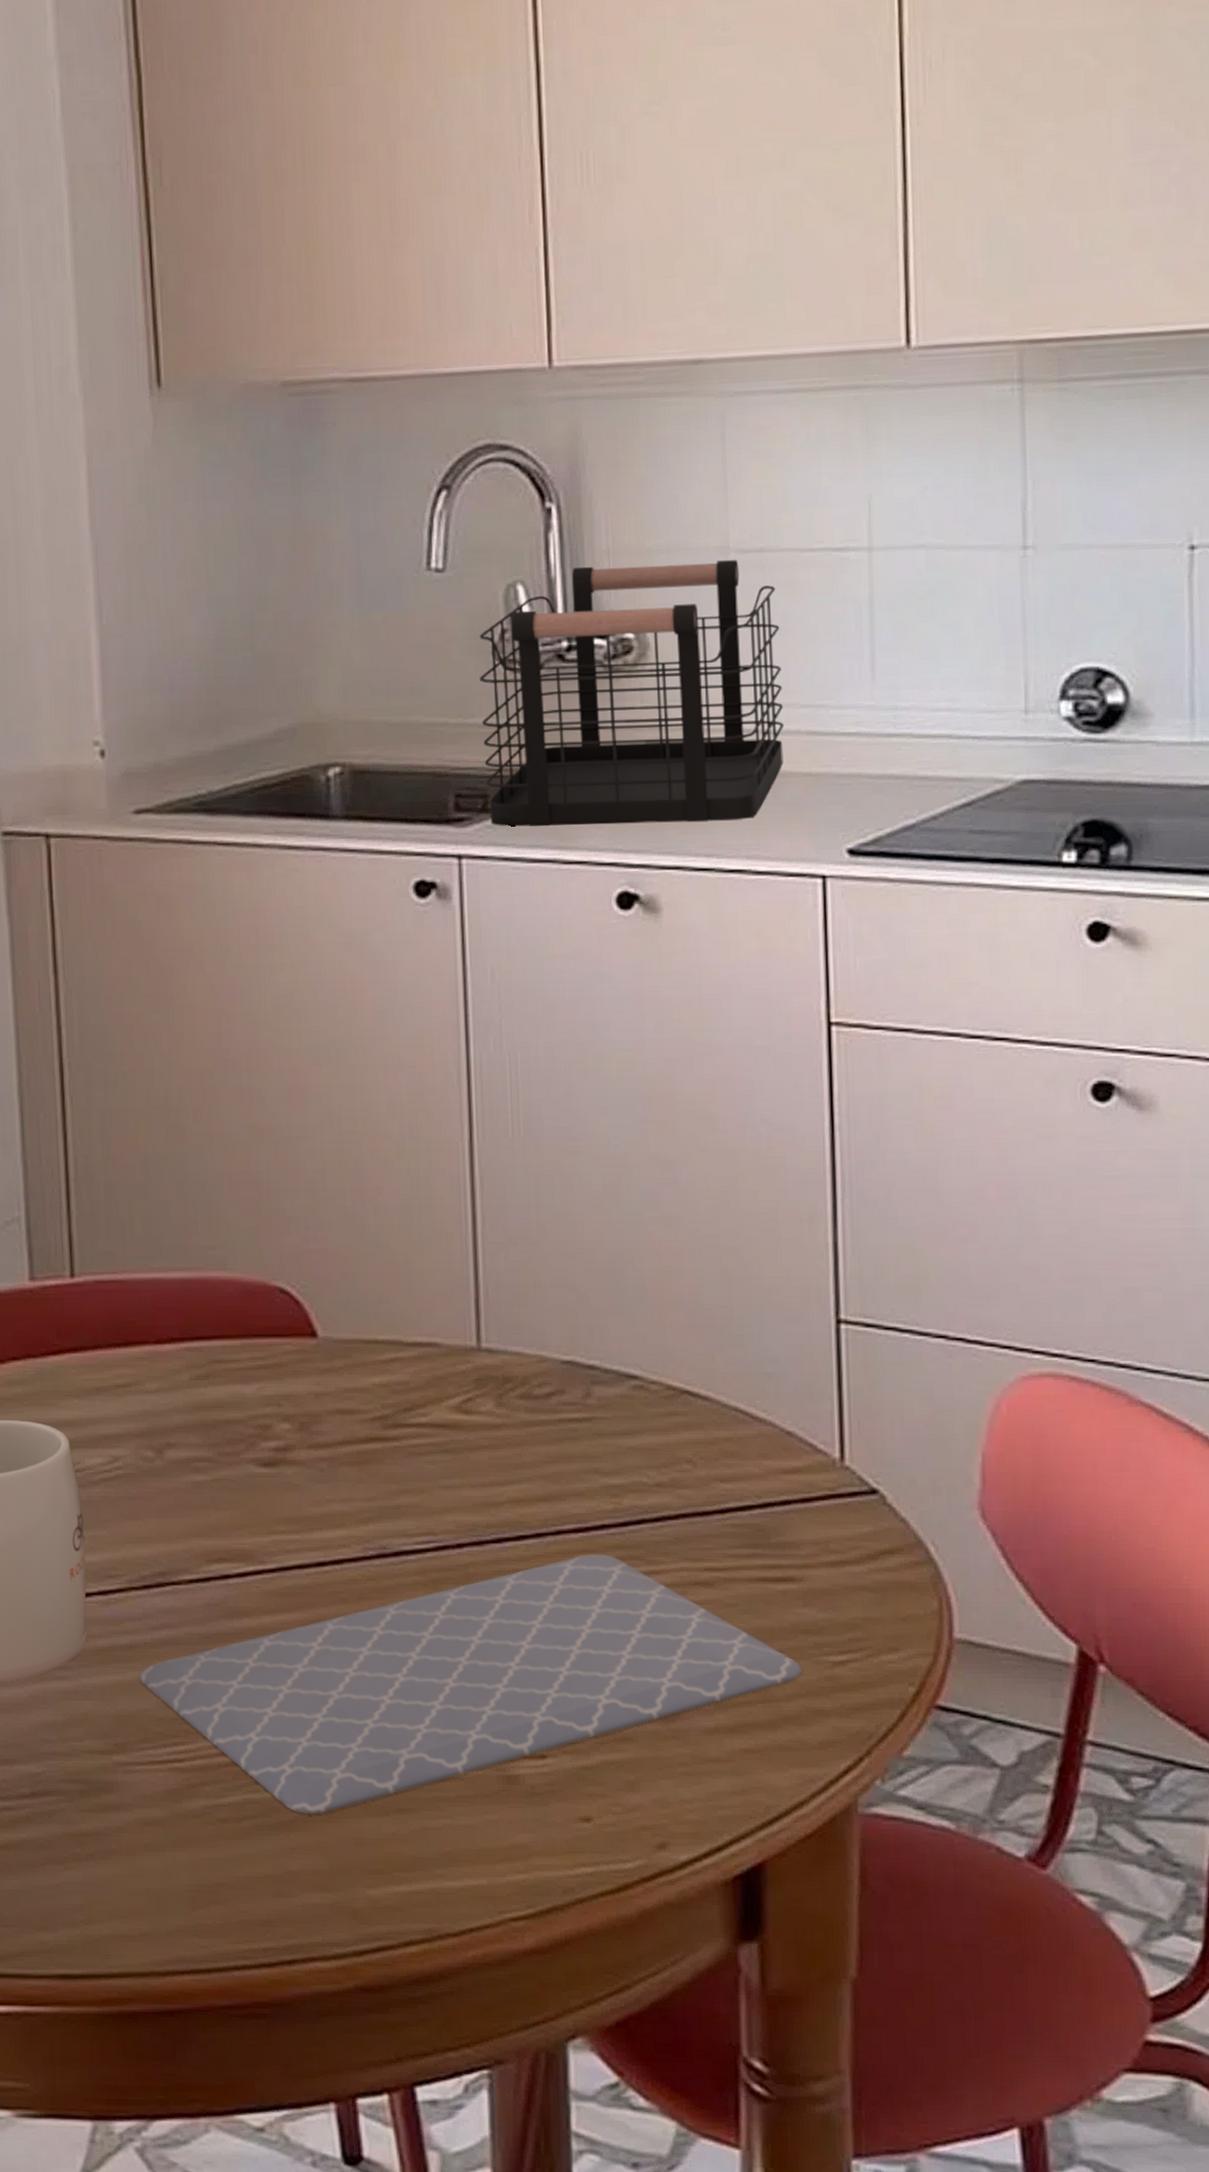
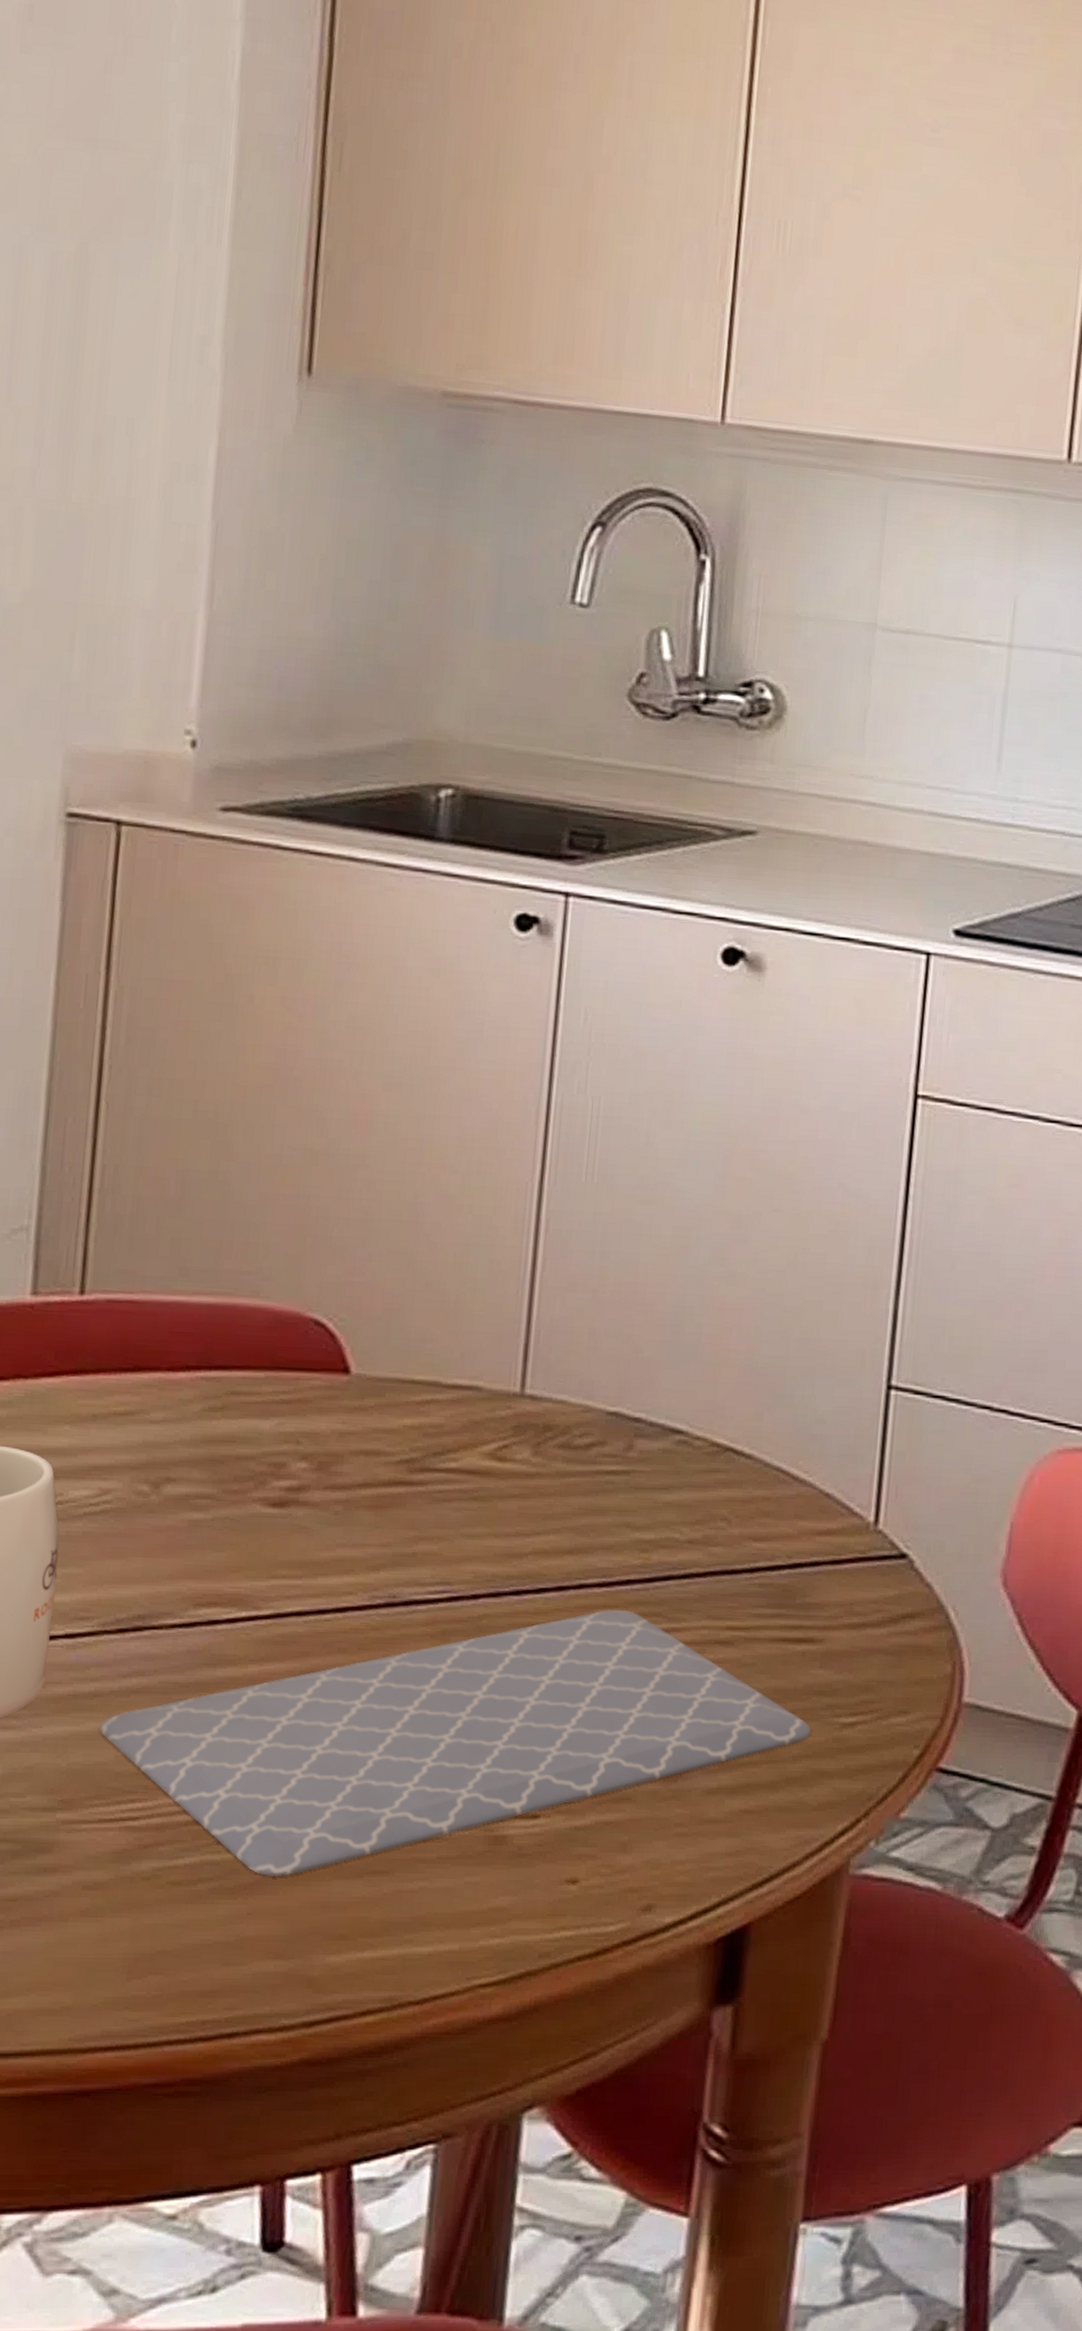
dish rack: present [479,559,785,827] -> none [603,622,917,890]

